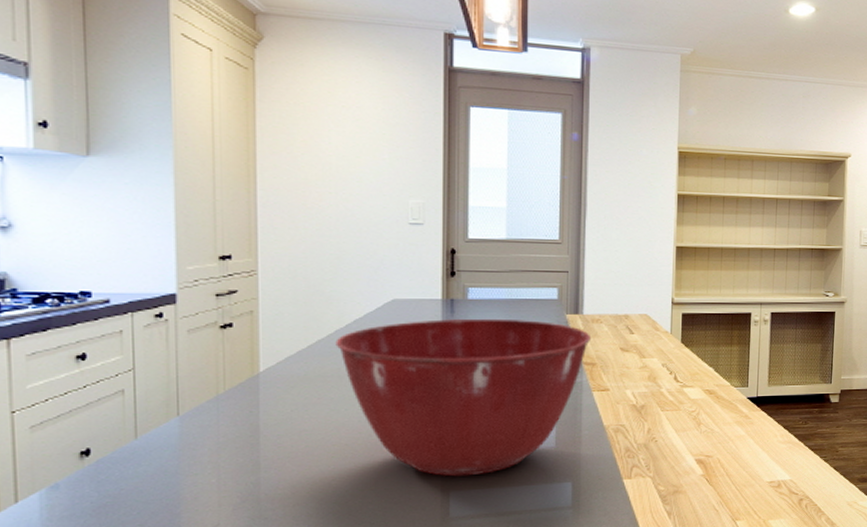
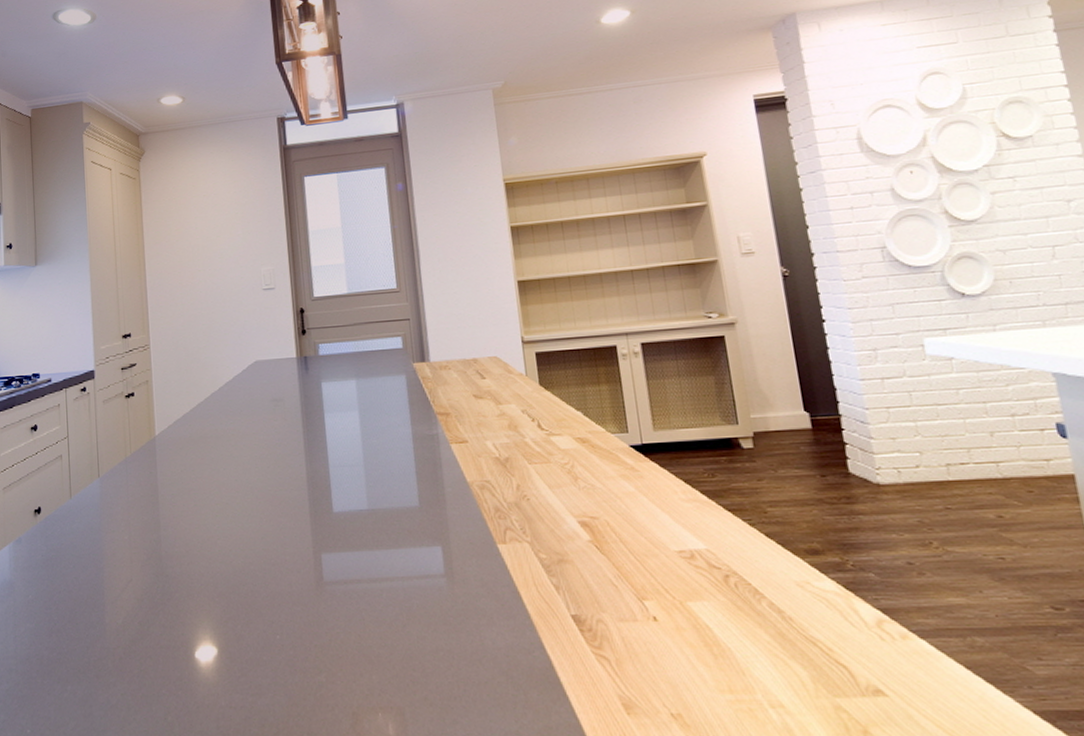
mixing bowl: present [335,318,592,477] -> none [212,371,442,538]

